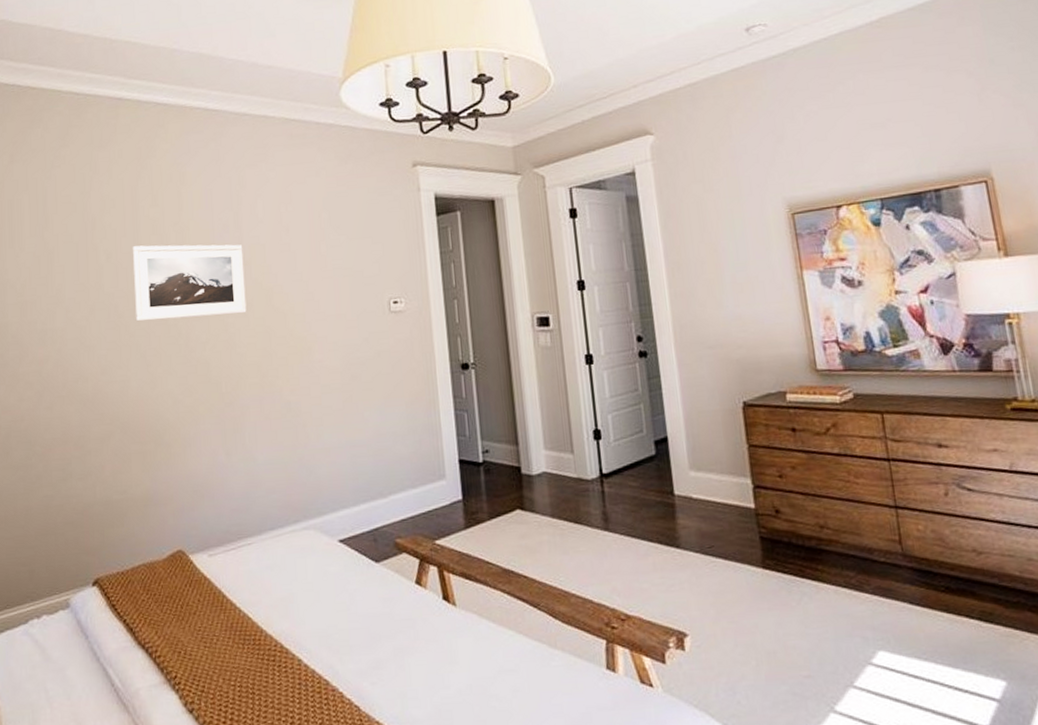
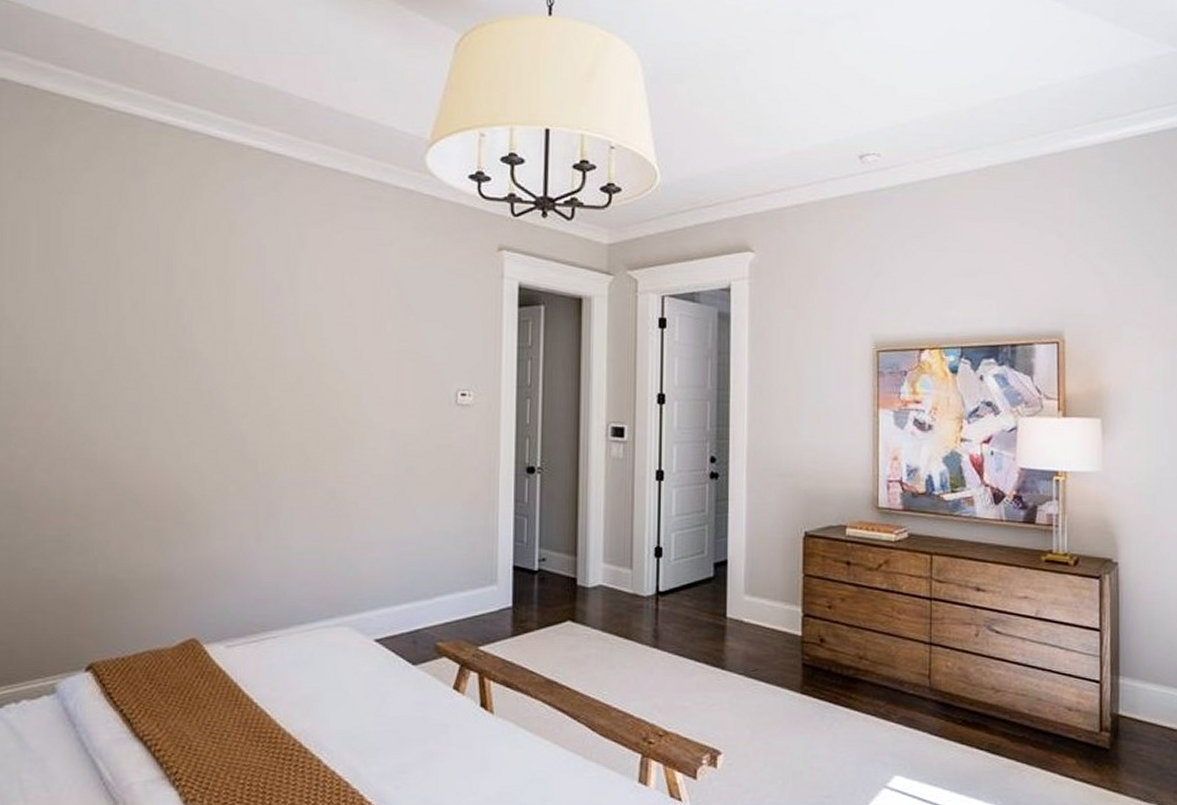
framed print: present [132,244,247,322] -> none [161,297,297,388]

